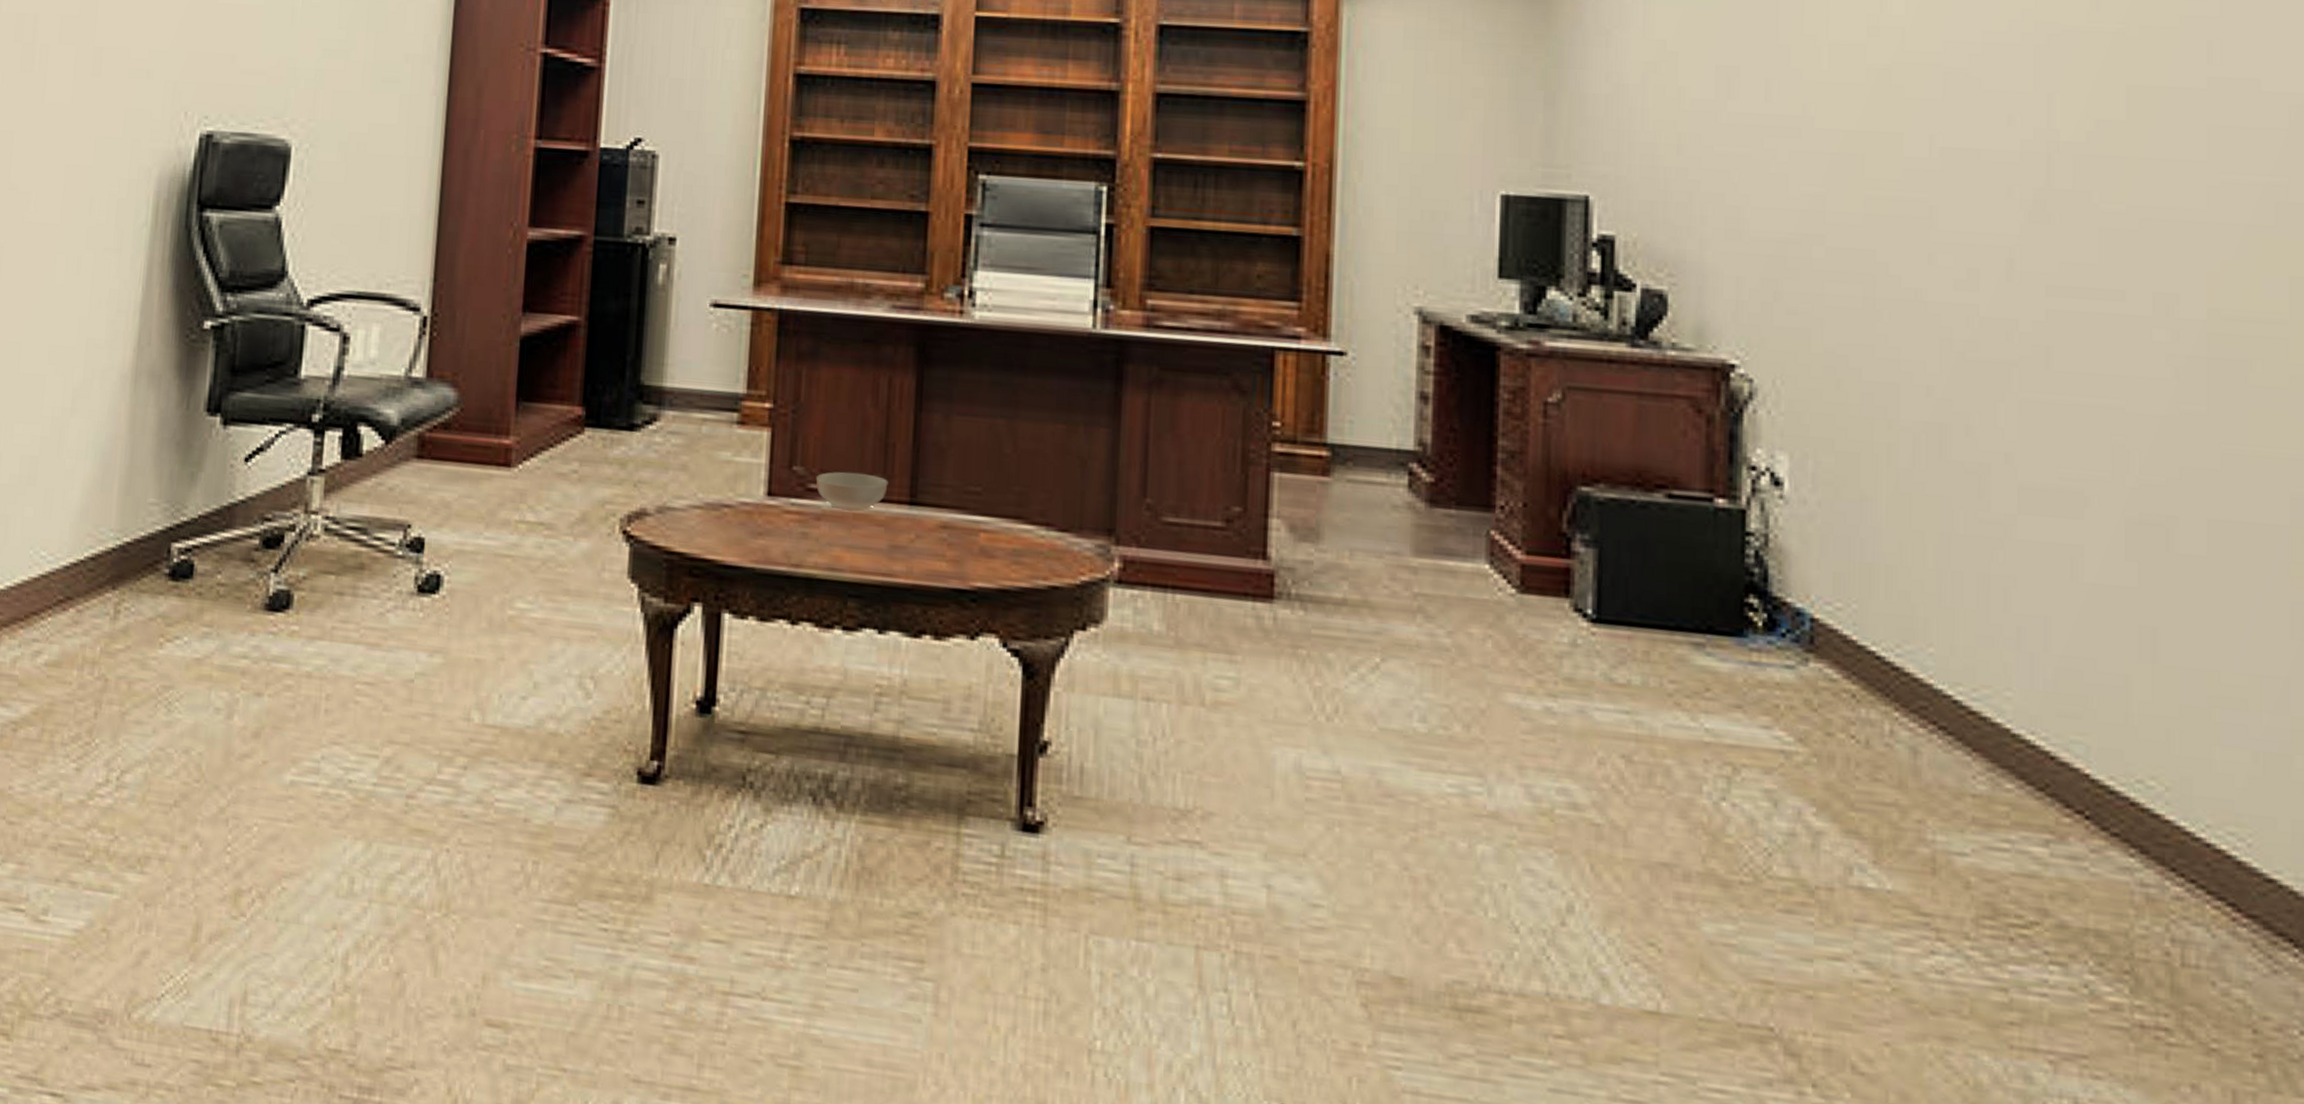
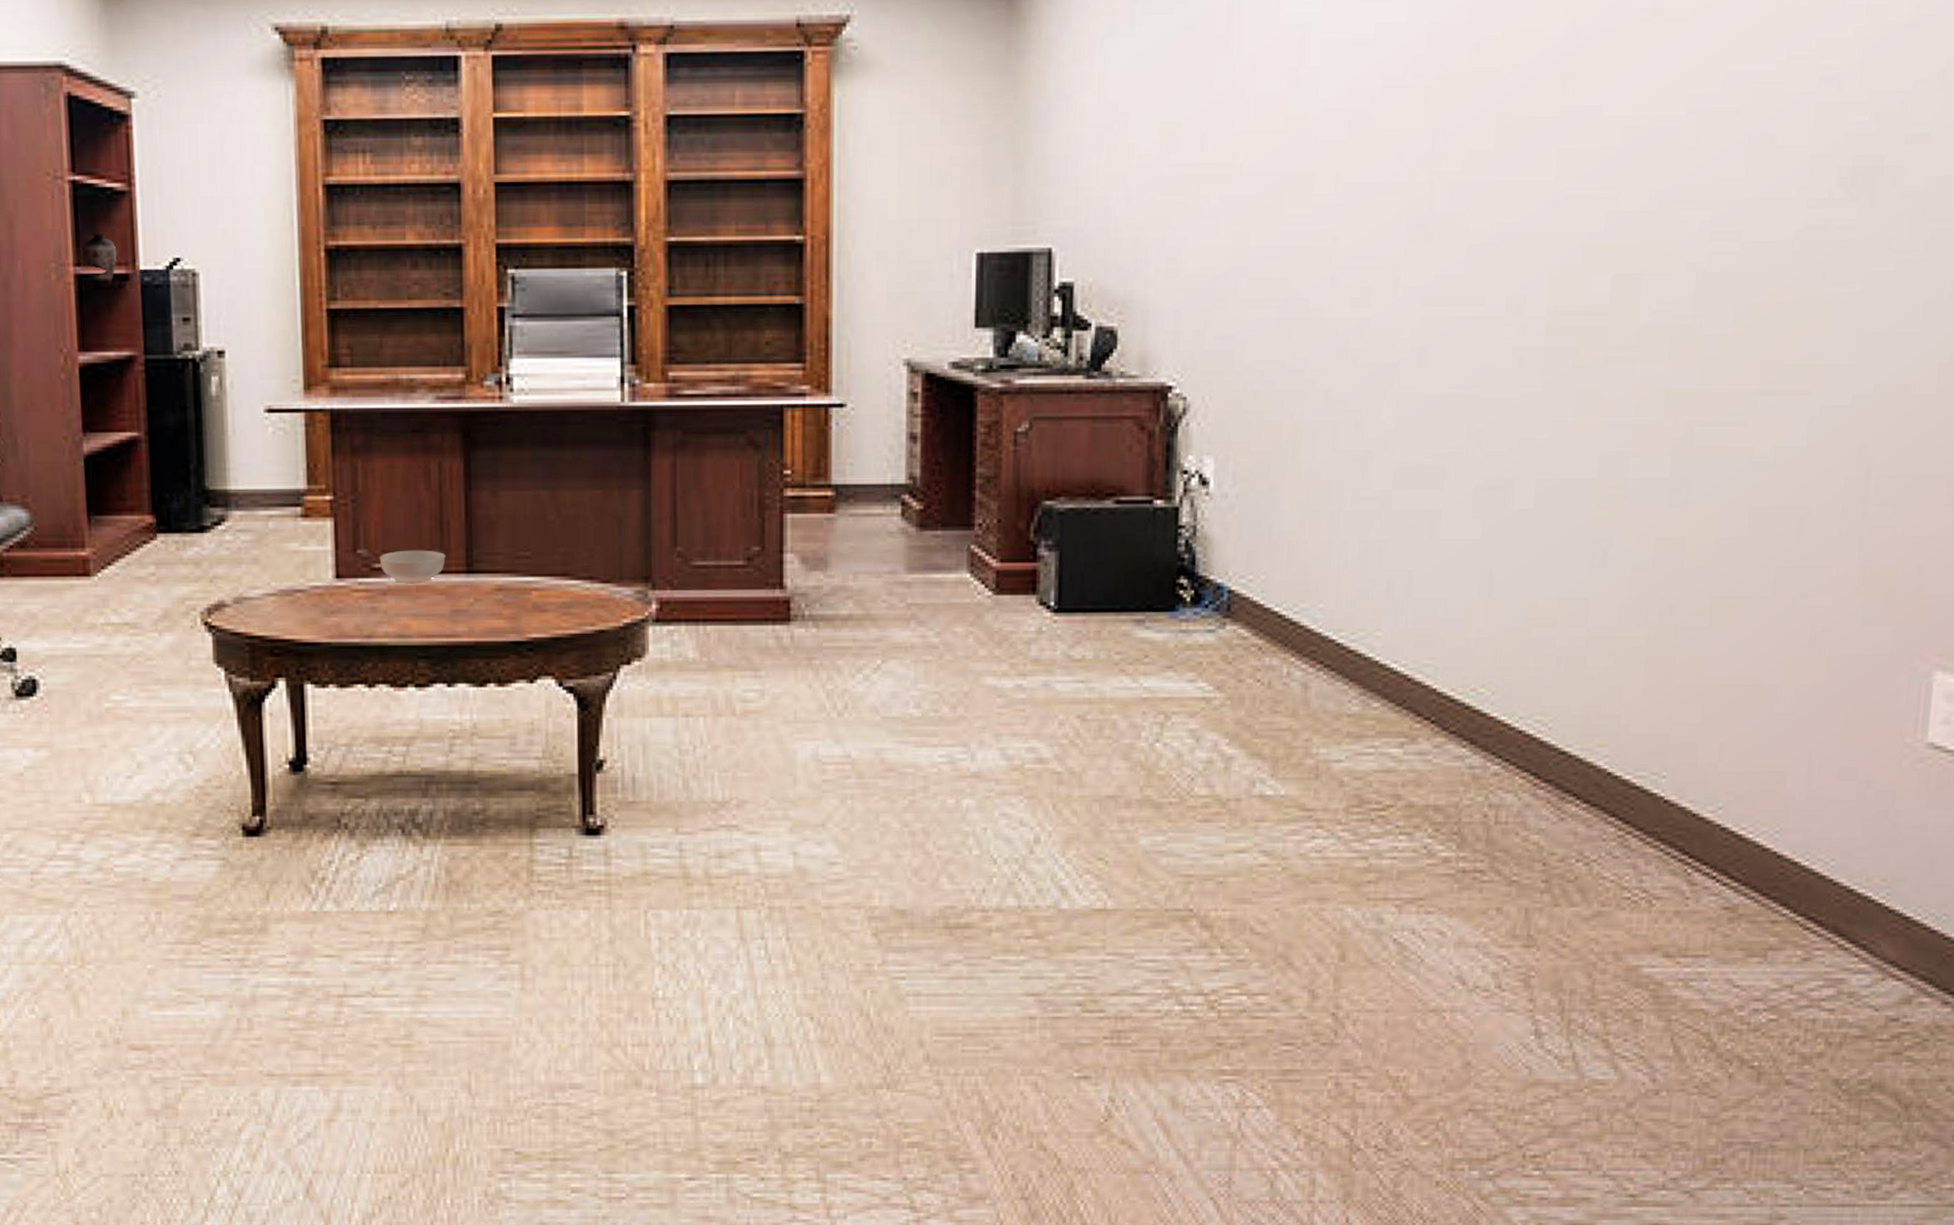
decorative vase: none [546,107,580,166] -> present [83,233,117,290]

